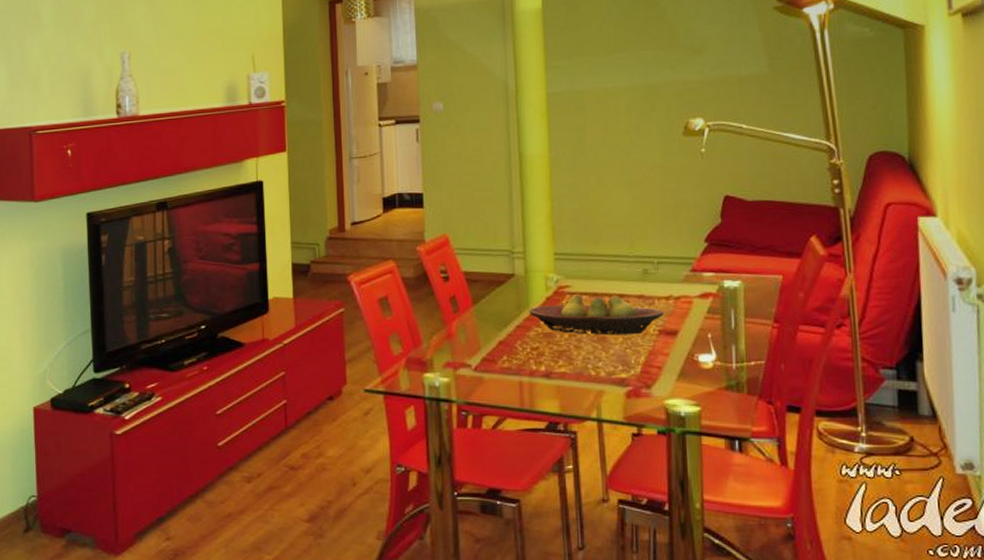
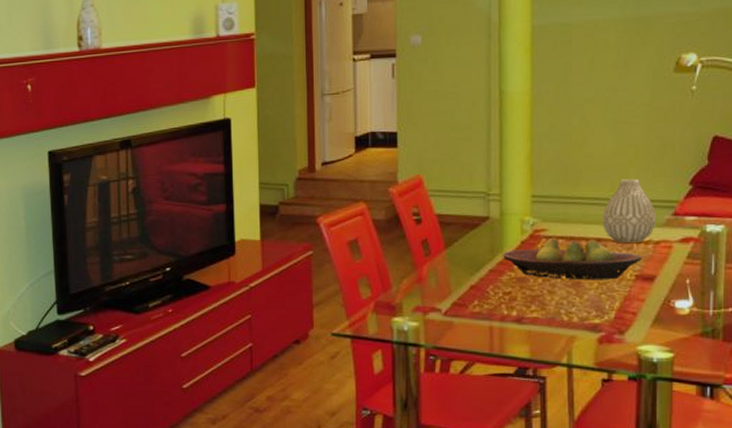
vase: none [623,236,676,299] -> present [602,179,657,244]

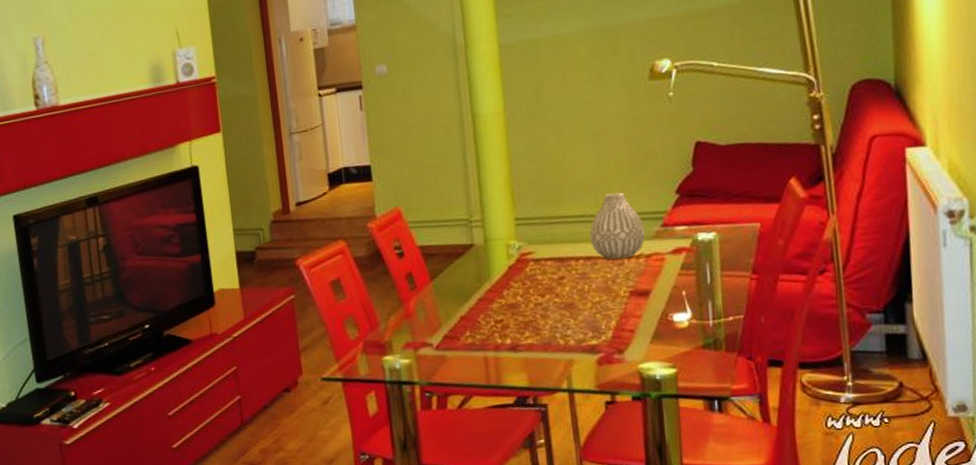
fruit bowl: present [503,237,642,280] -> none [491,258,635,302]

